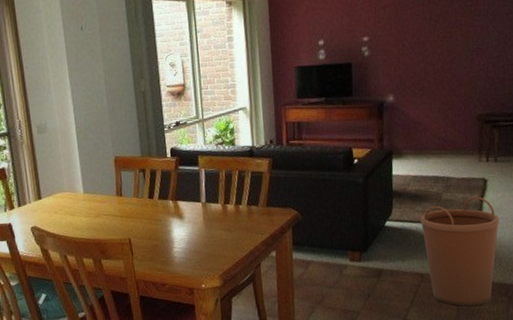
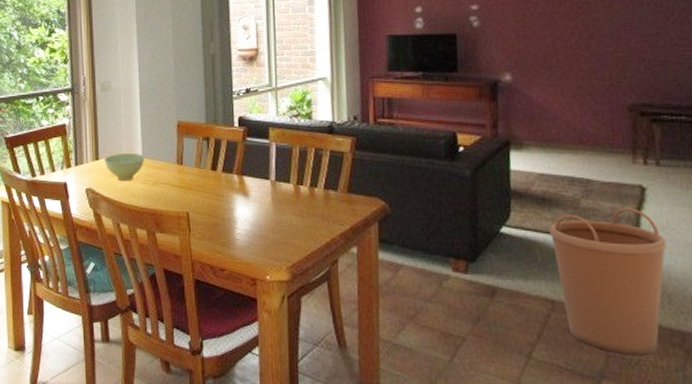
bowl: none [46,190,87,216] -> present [104,153,145,180]

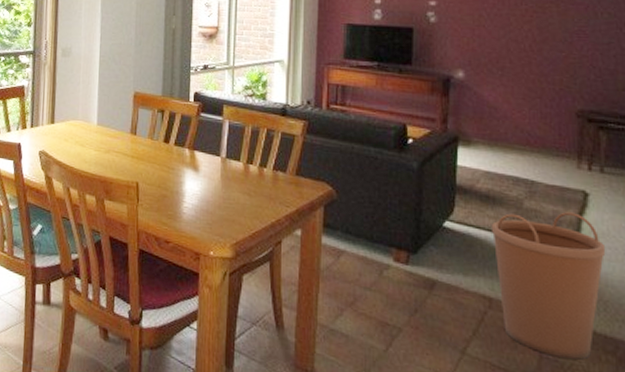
bowl: present [104,153,145,180] -> none [59,119,100,146]

